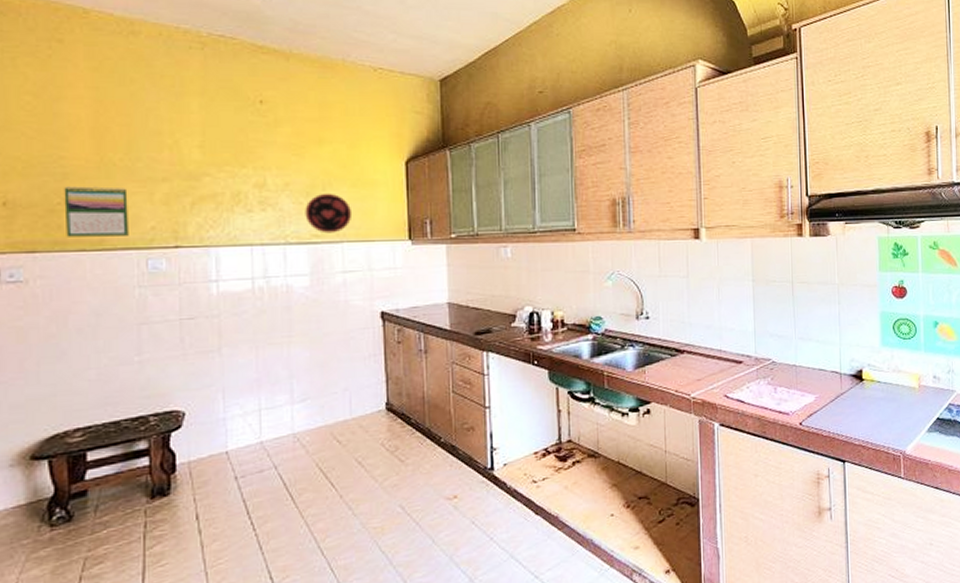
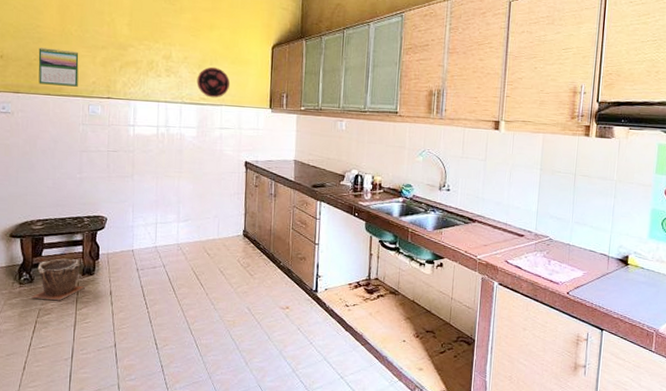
plant pot: none [71,477,156,544] -> present [31,258,85,301]

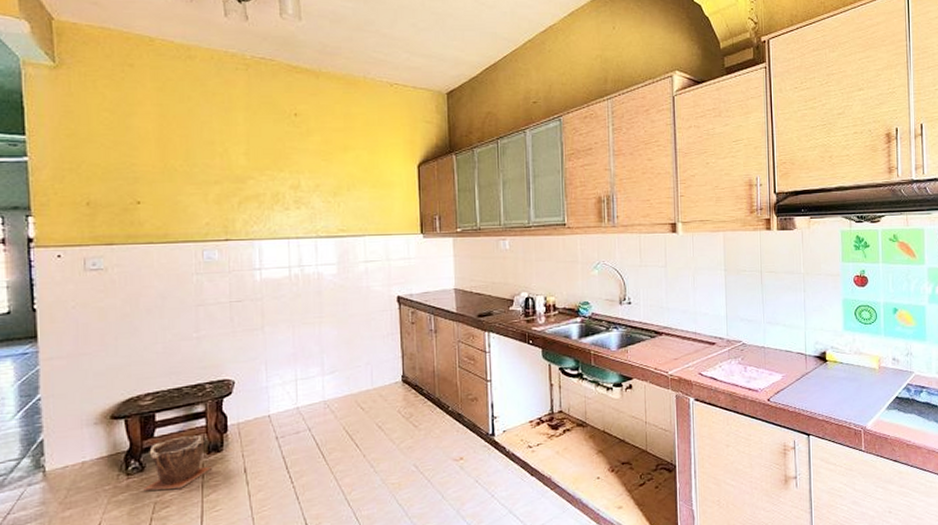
calendar: present [38,47,79,87] -> none [135,189,188,232]
plate: present [196,67,231,98] -> none [332,193,373,228]

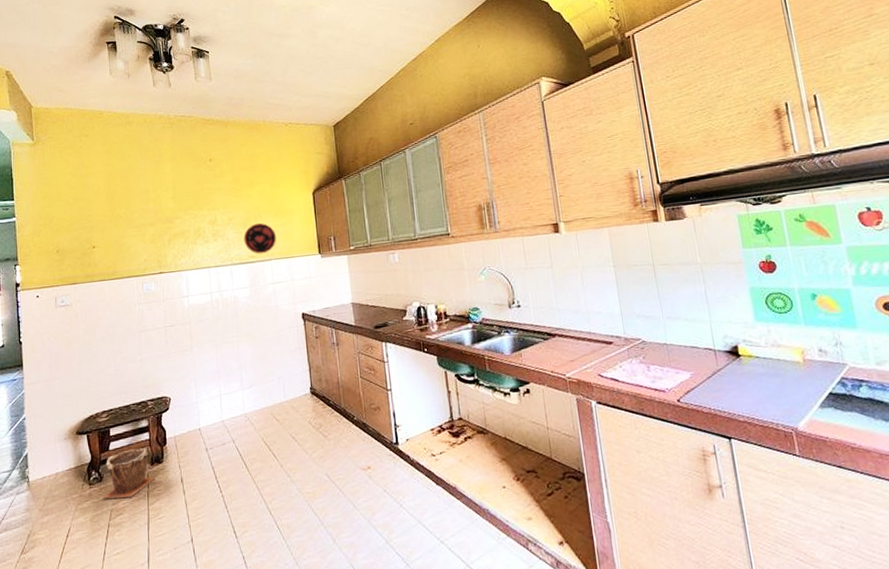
plate: none [332,193,373,228] -> present [243,222,277,254]

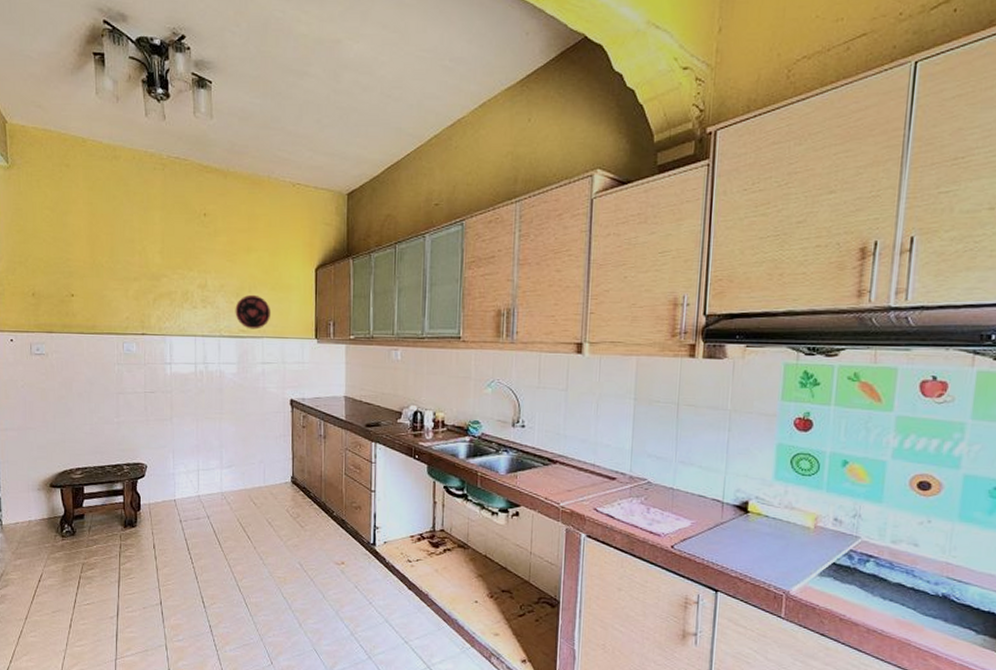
plant pot: present [102,448,155,499] -> none [74,509,127,555]

